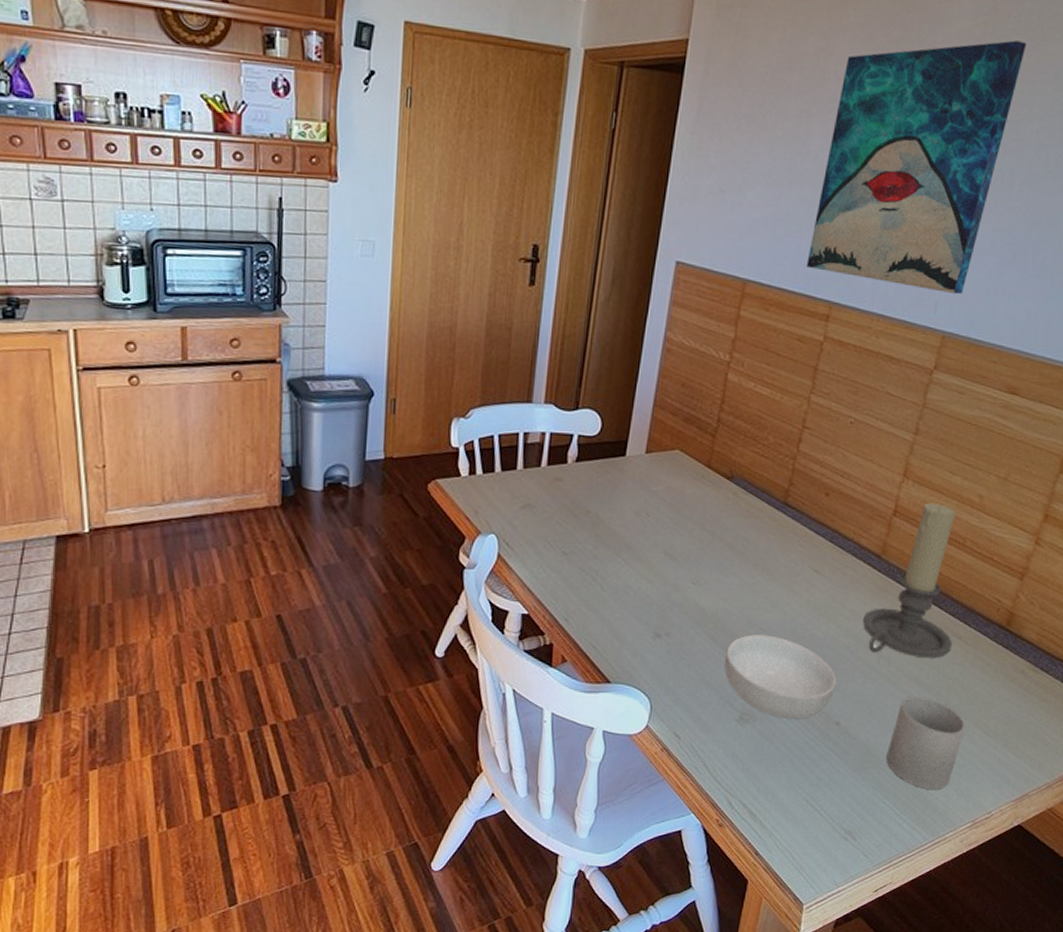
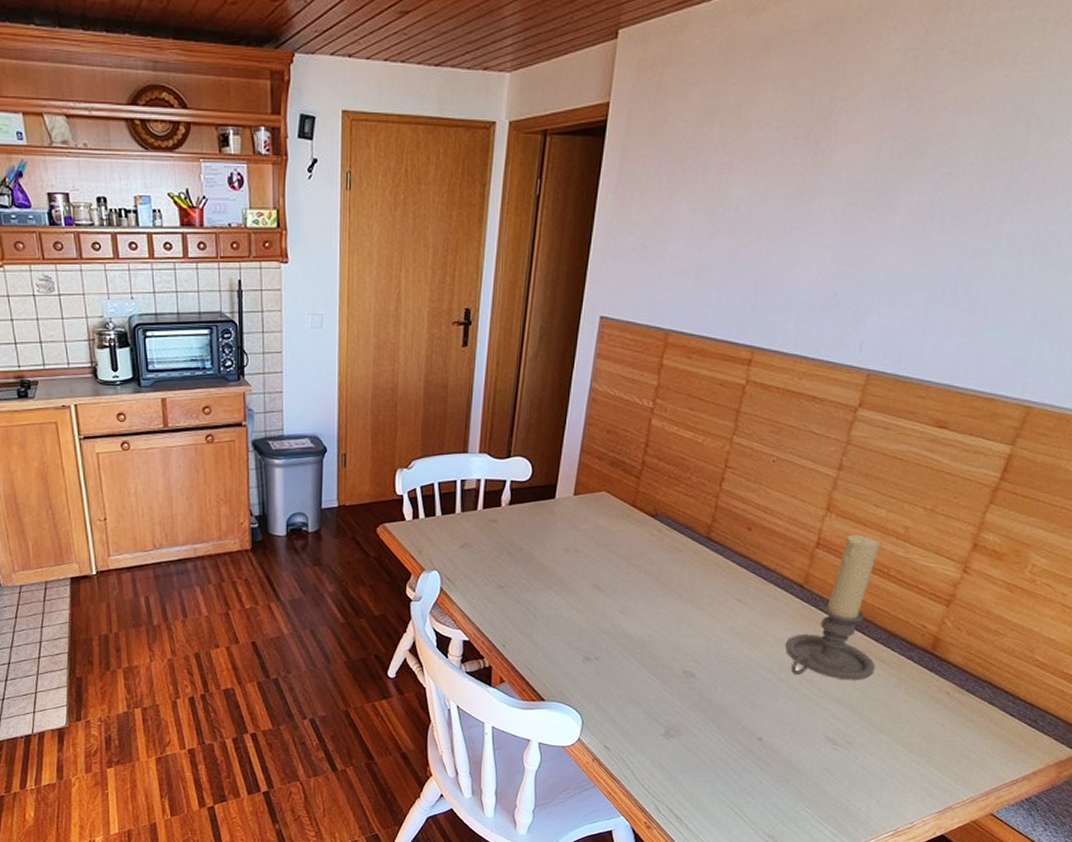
cereal bowl: present [725,634,837,719] -> none [651,658,760,735]
wall art: present [806,40,1026,295] -> none [728,72,961,333]
mug: present [886,697,966,789] -> none [808,715,888,801]

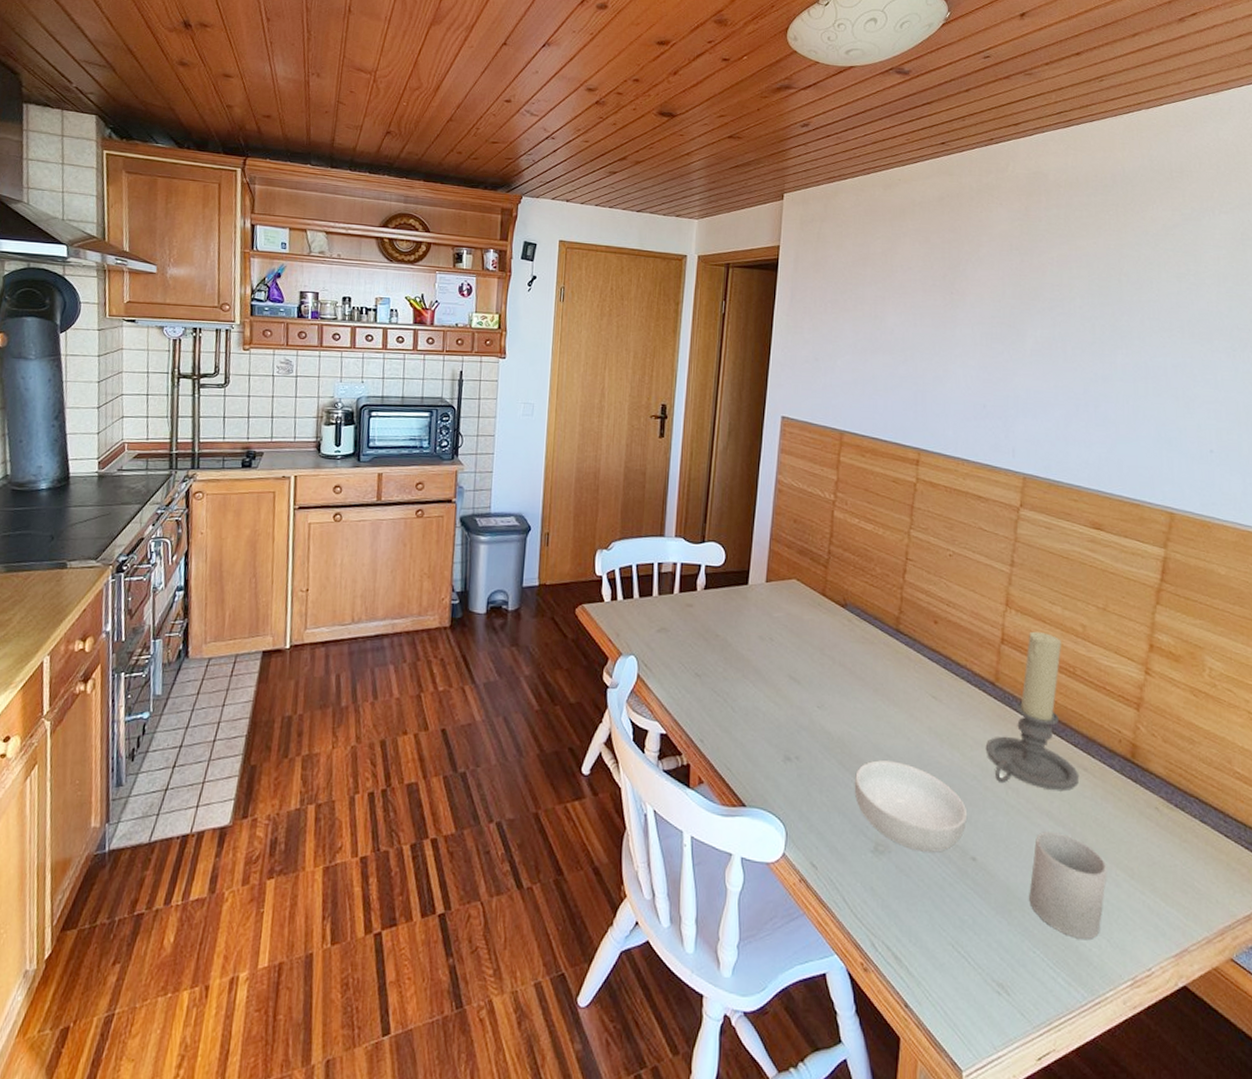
cereal bowl: none [651,658,760,735] -> present [855,760,968,852]
mug: none [808,715,888,801] -> present [1029,832,1107,939]

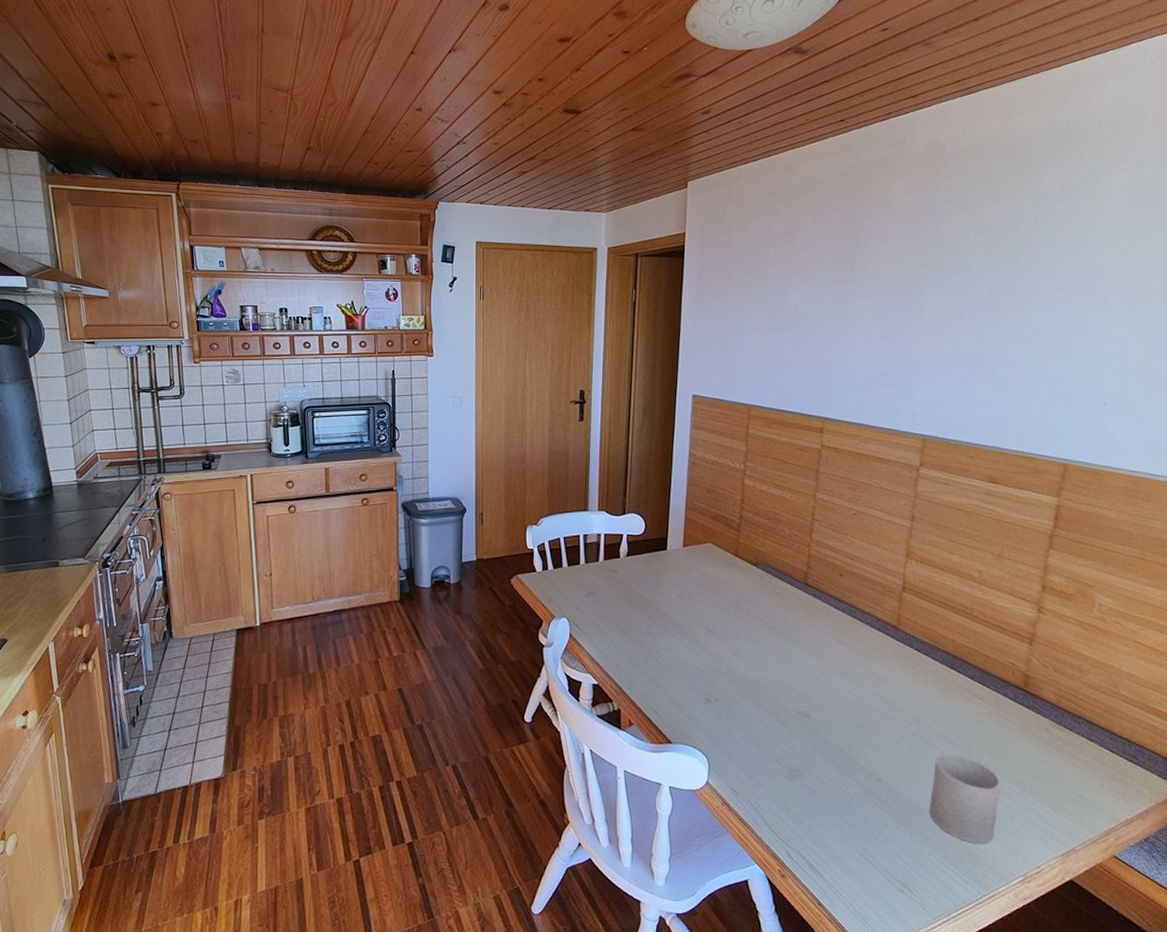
cereal bowl: present [855,760,968,852] -> none [770,699,873,775]
candle holder: present [985,631,1080,792] -> none [888,578,976,719]

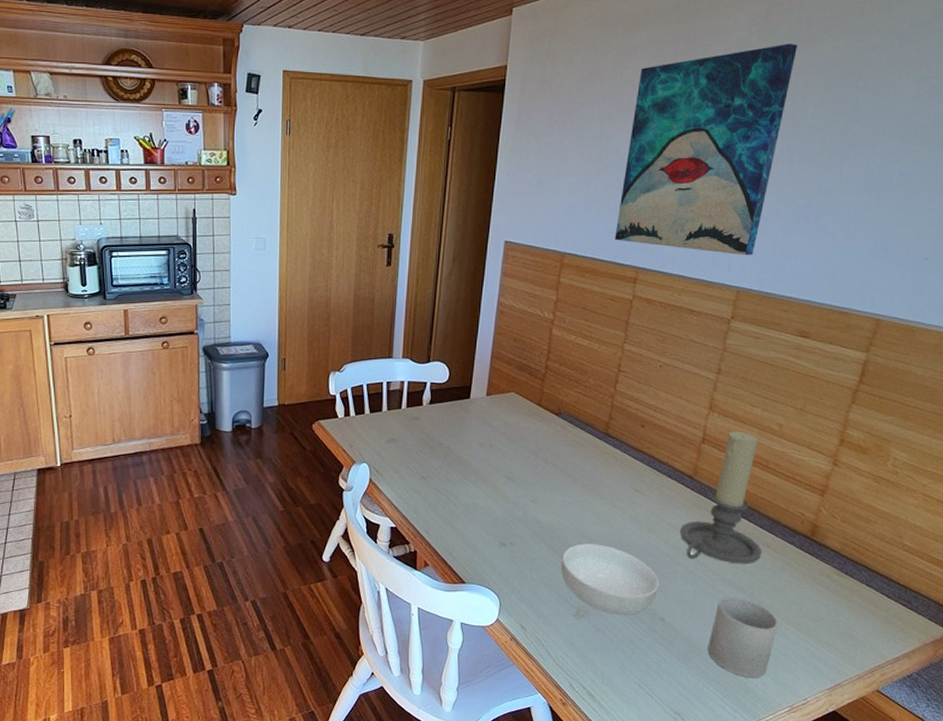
cereal bowl: none [770,699,873,775] -> present [561,543,660,615]
wall art: none [798,208,957,405] -> present [614,43,797,256]
candle holder: none [888,578,976,719] -> present [680,431,763,565]

